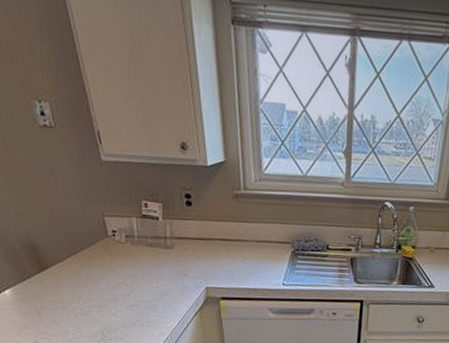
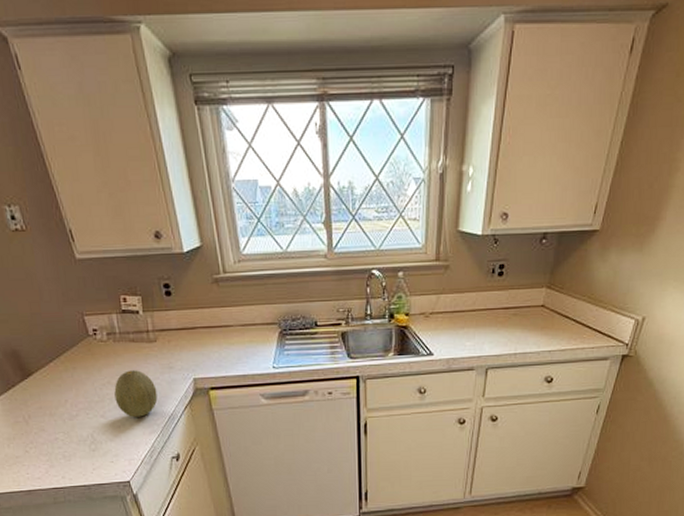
fruit: none [128,273,169,319] -> present [114,370,158,417]

